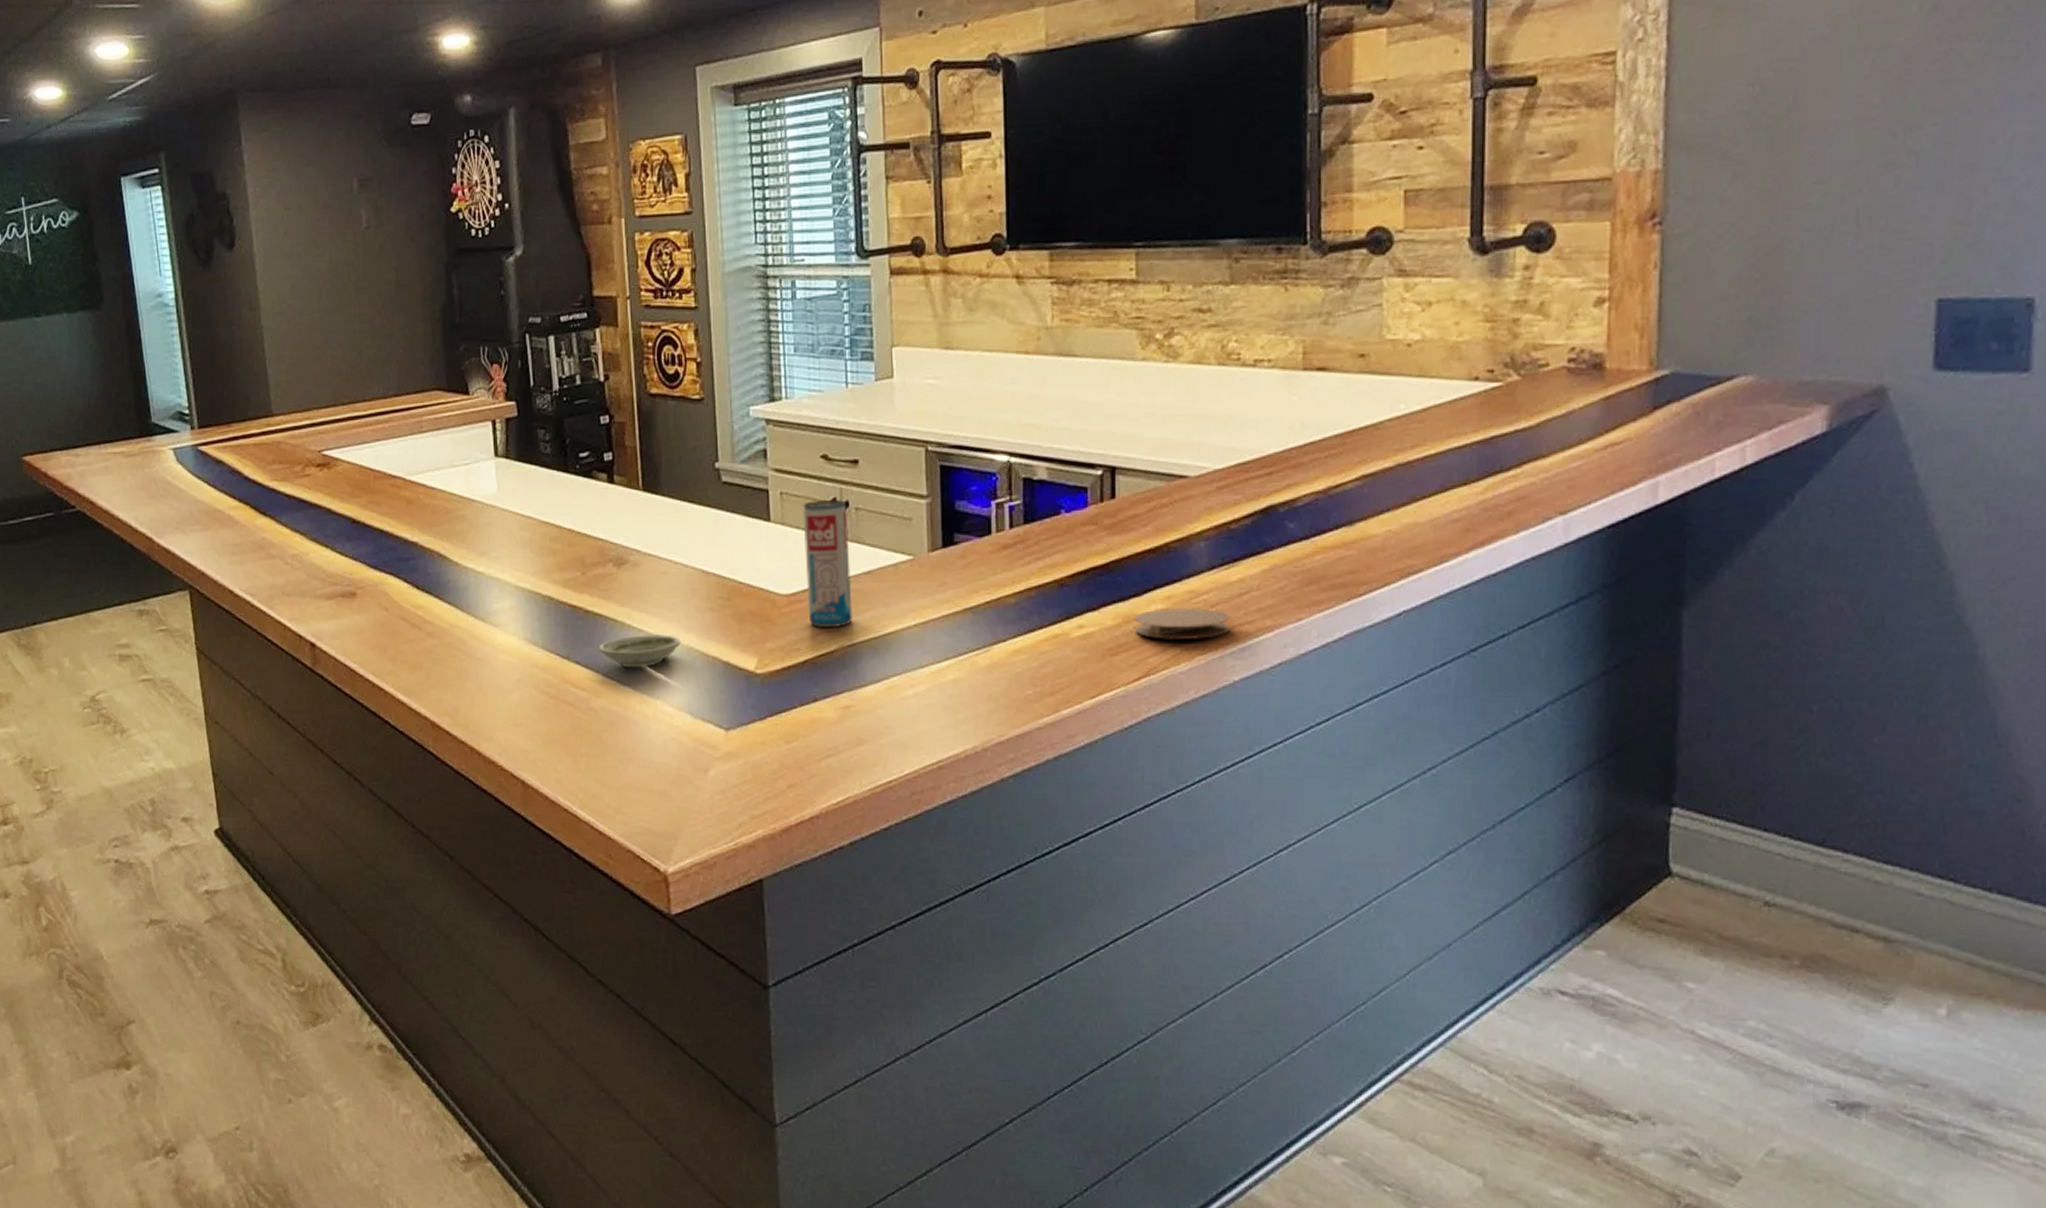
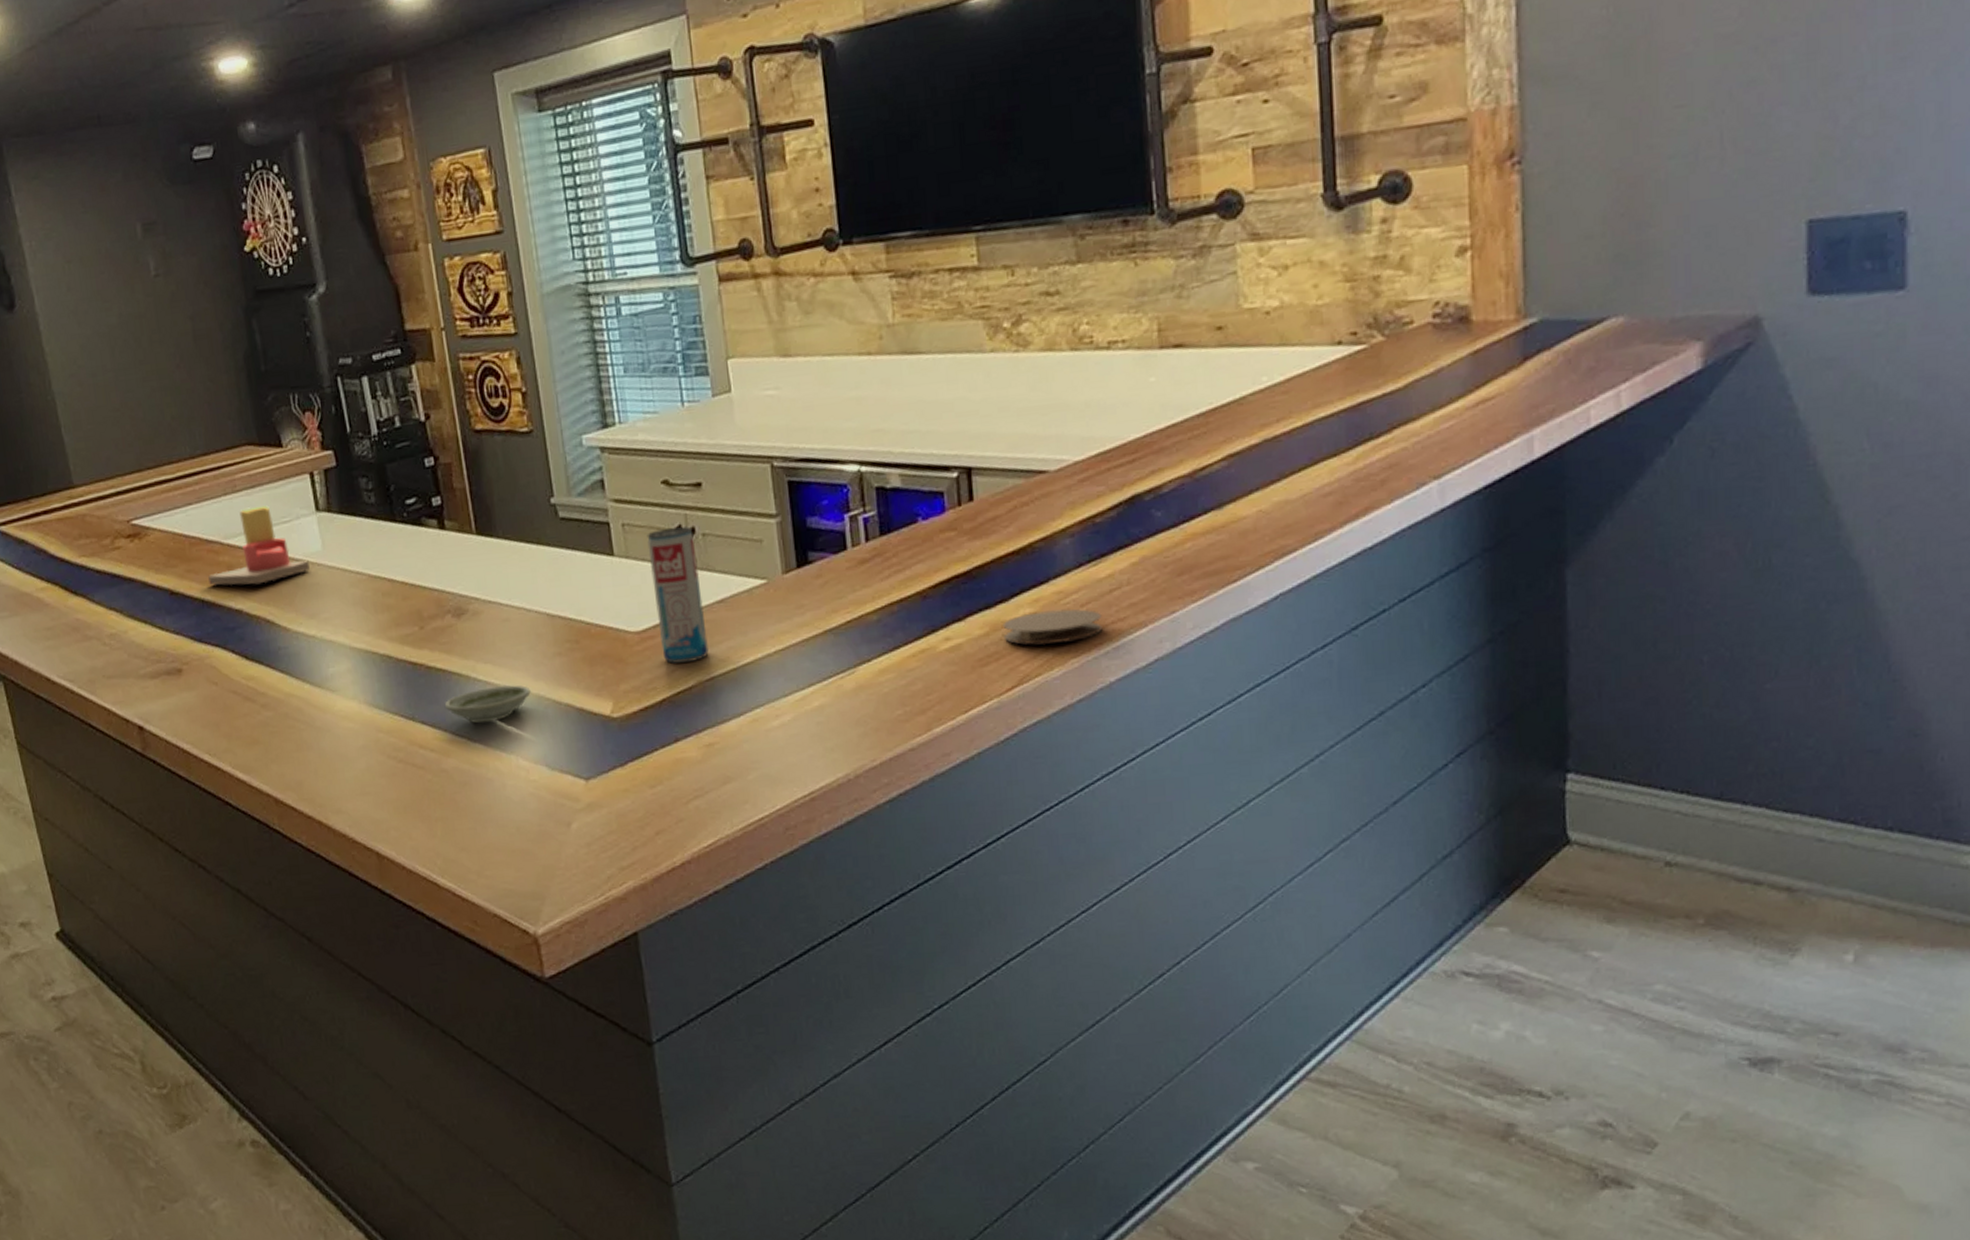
candle: none [389,447,484,520] -> present [208,505,310,586]

